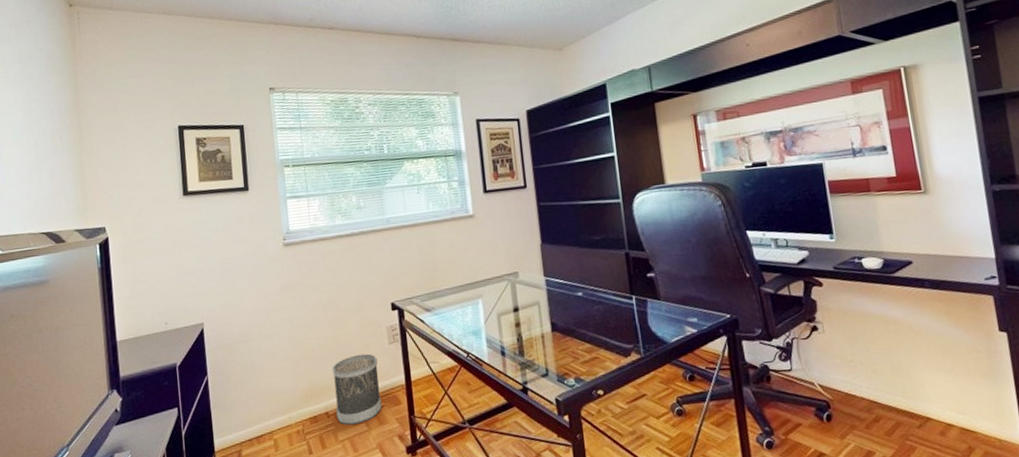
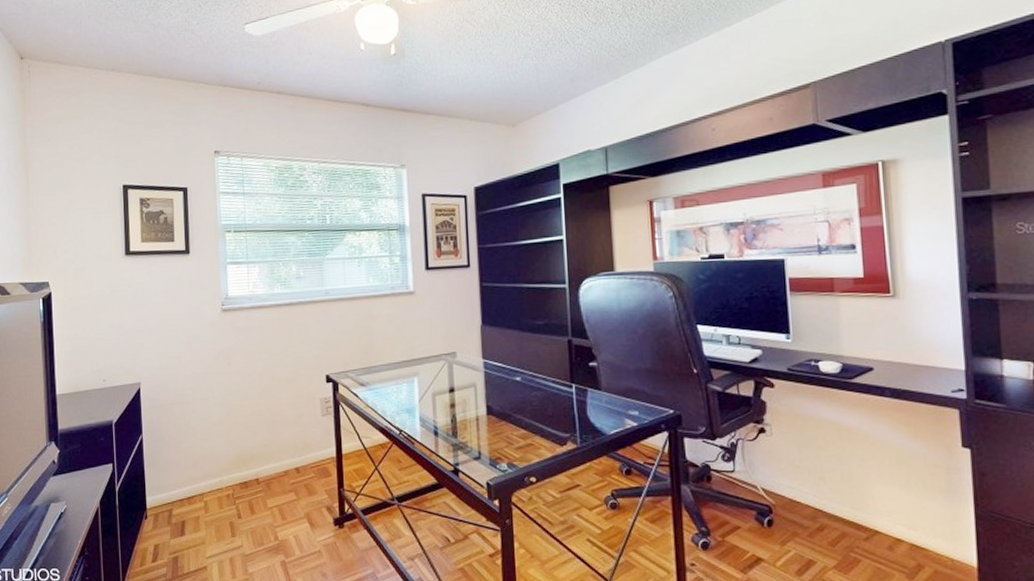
wastebasket: present [332,353,382,425] -> none [264,424,312,493]

